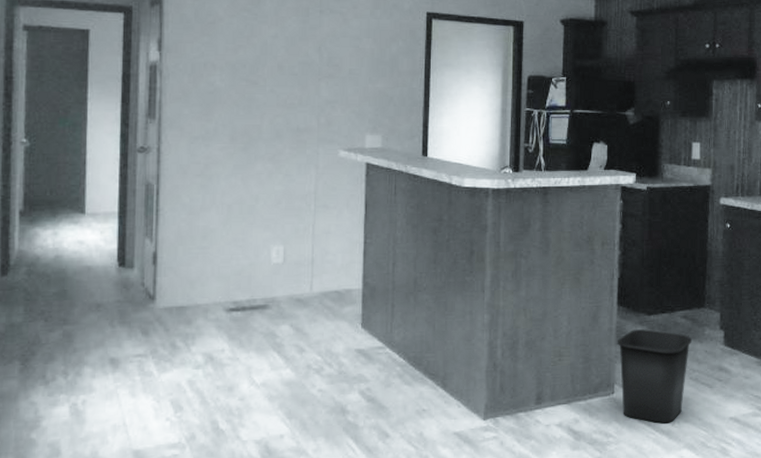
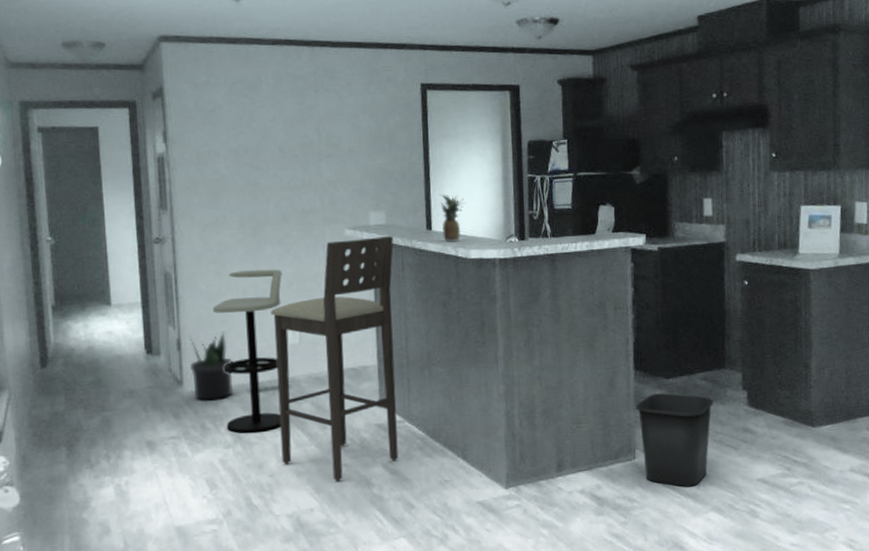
planter: none [164,247,212,318] -> present [189,331,234,401]
bar stool: none [194,186,271,354] -> present [212,269,282,433]
bar stool: none [254,160,389,407] -> present [270,236,399,482]
fruit: none [437,121,464,169] -> present [439,194,467,241]

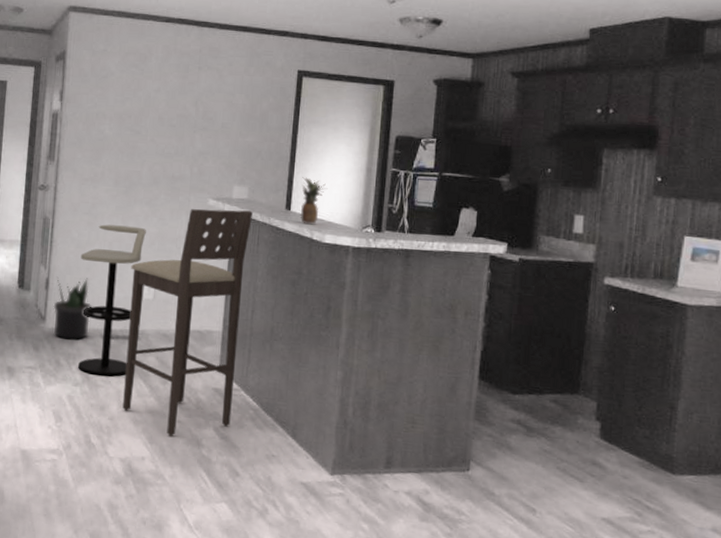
waste bin: present [635,393,714,487] -> none [475,407,562,512]

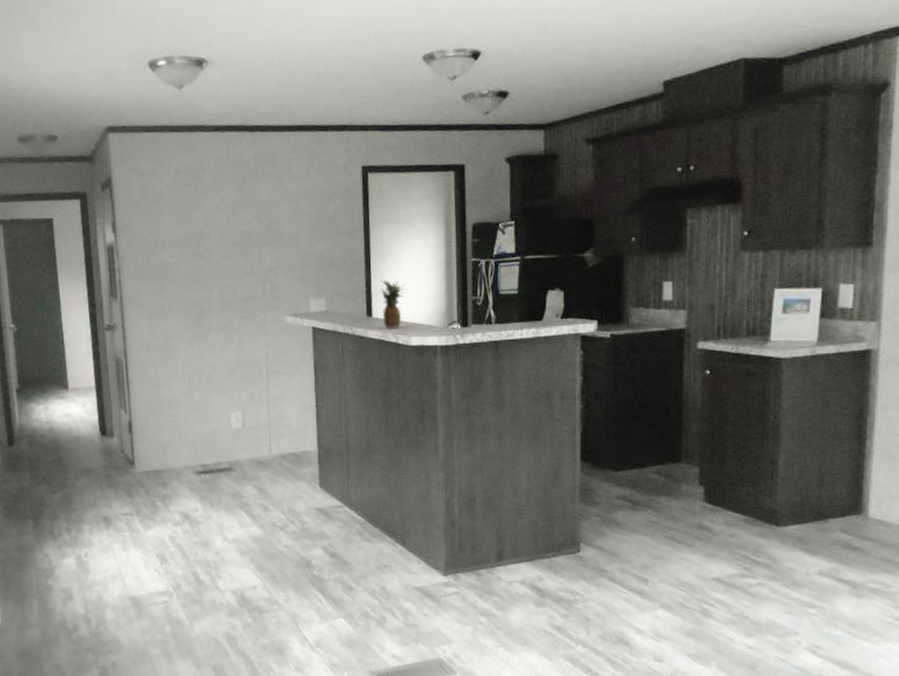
planter: present [53,276,92,340] -> none [139,415,181,481]
bar stool: present [78,224,146,377] -> none [160,355,226,512]
bar stool: present [122,208,254,436] -> none [215,323,338,562]

